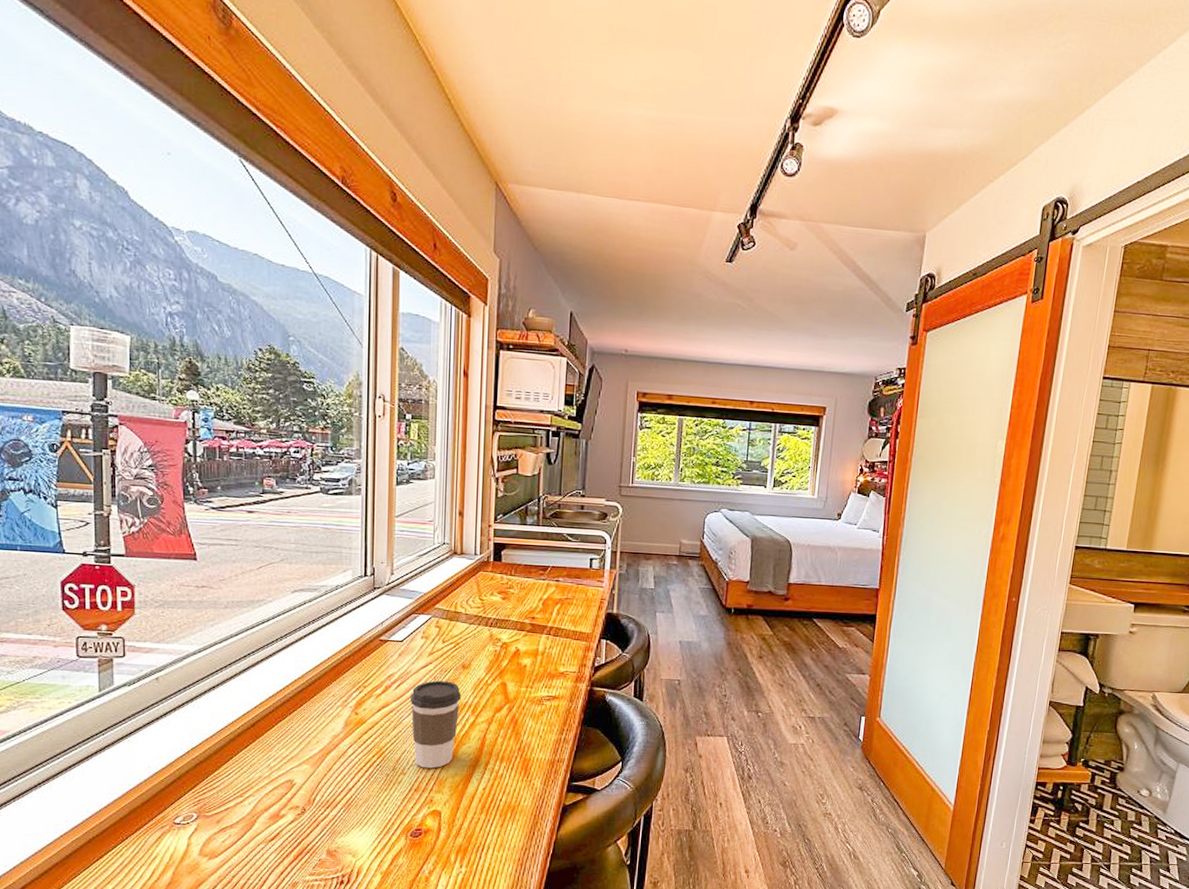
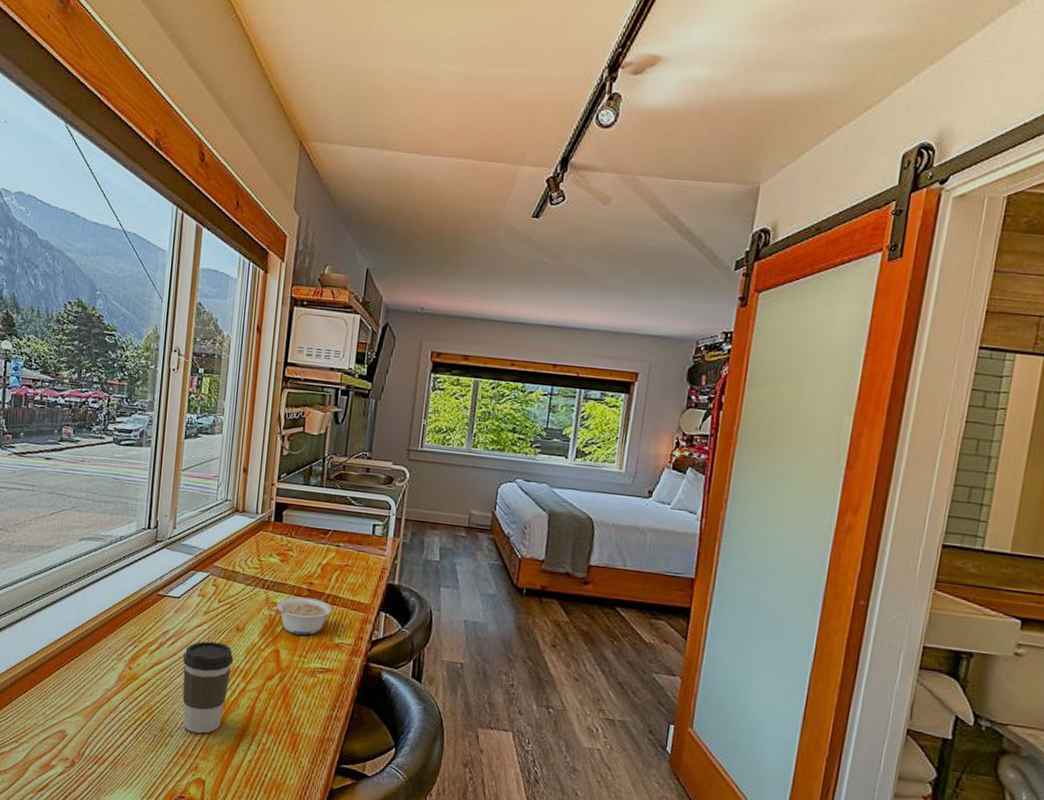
legume: none [498,631,555,667] -> present [273,596,332,636]

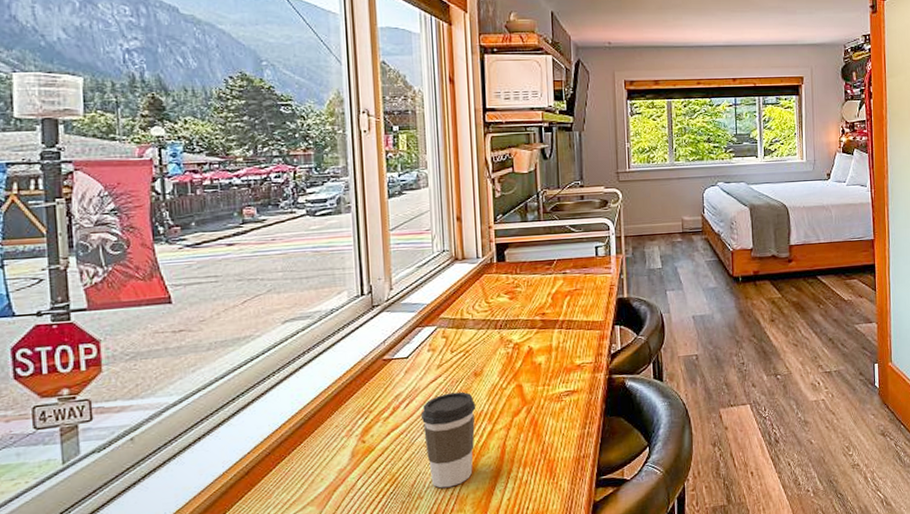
legume: present [273,596,332,636] -> none [510,327,568,366]

